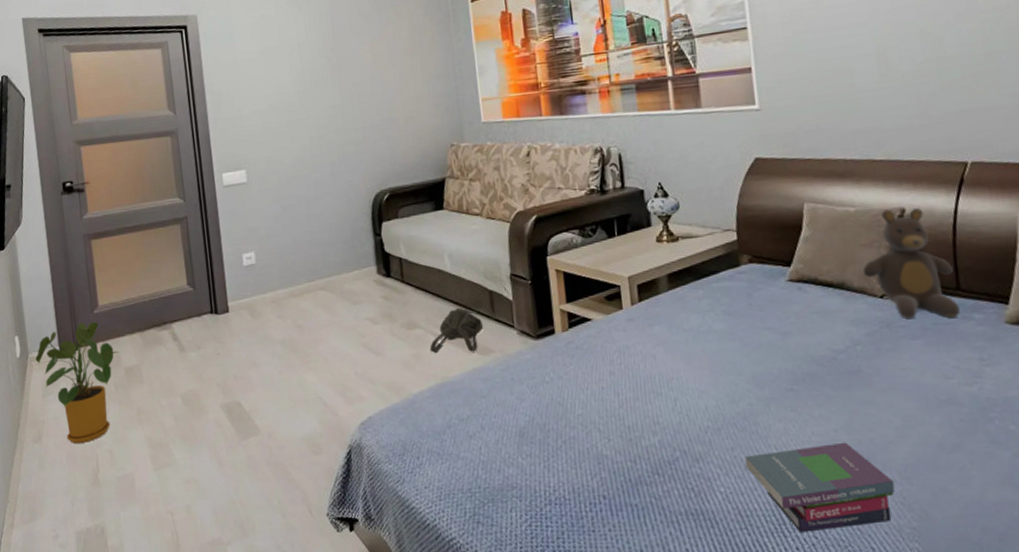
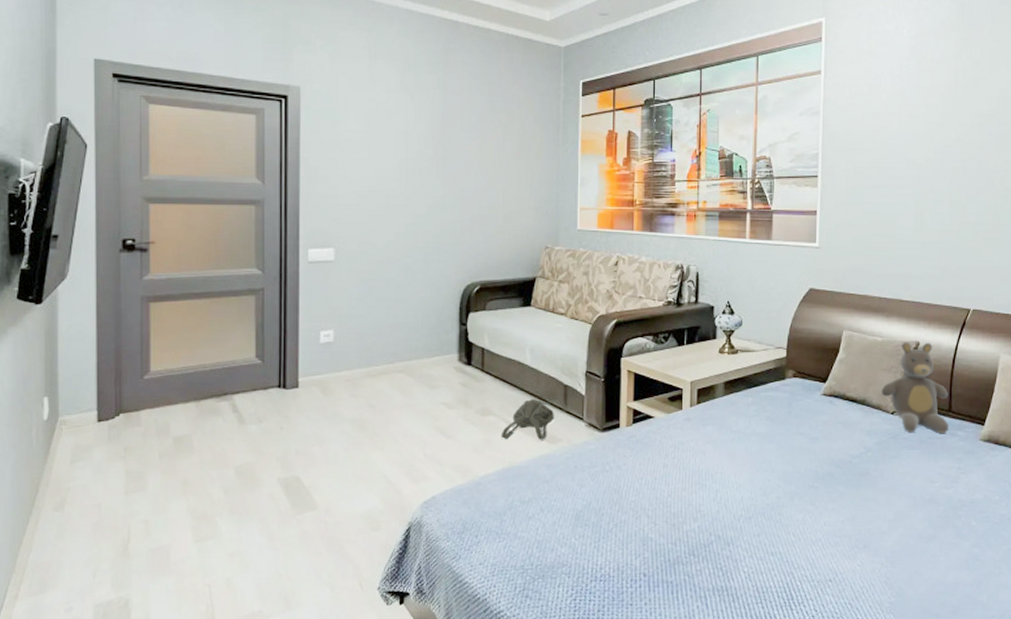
house plant: present [35,322,120,443] -> none [67,387,170,512]
books: present [744,442,895,532] -> none [767,531,882,606]

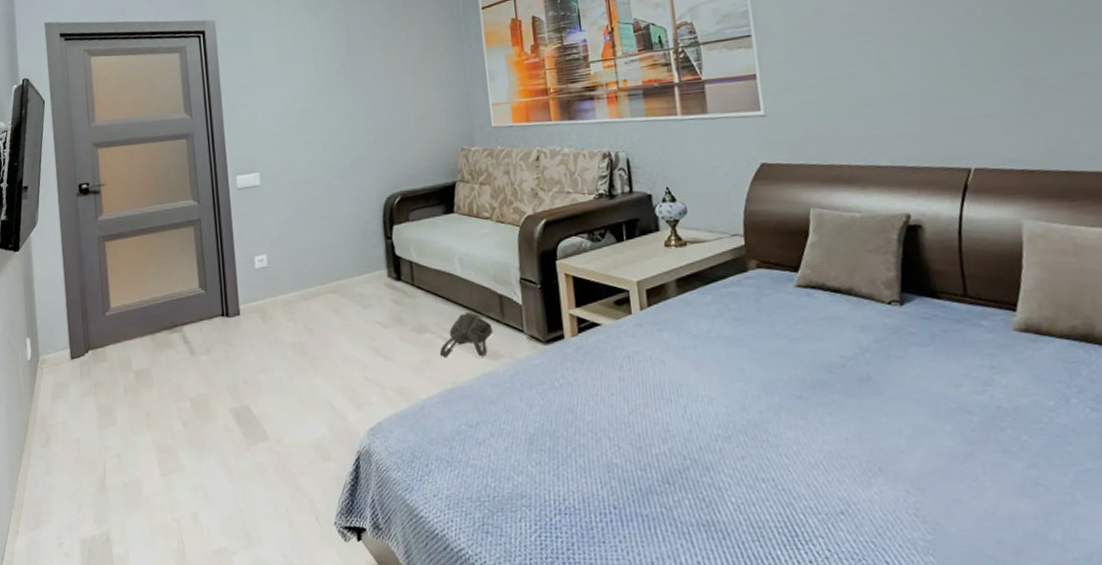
teddy bear: present [881,342,949,433] -> none [869,214,969,325]

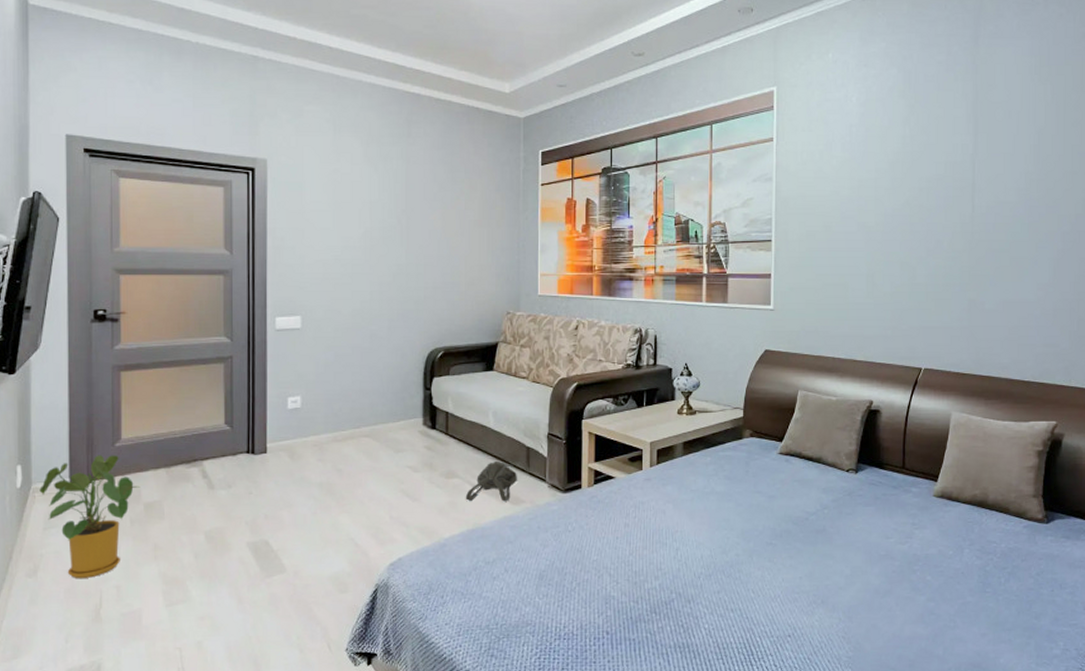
house plant: none [46,324,130,448] -> present [39,455,141,578]

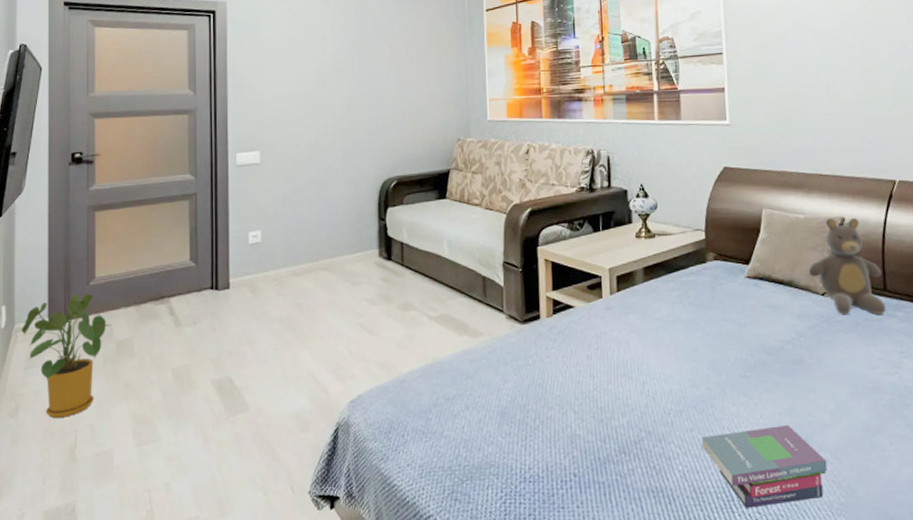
backpack: present [465,460,518,502] -> none [423,291,475,334]
books: none [727,587,839,661] -> present [701,424,828,508]
teddy bear: none [836,401,903,490] -> present [808,218,887,315]

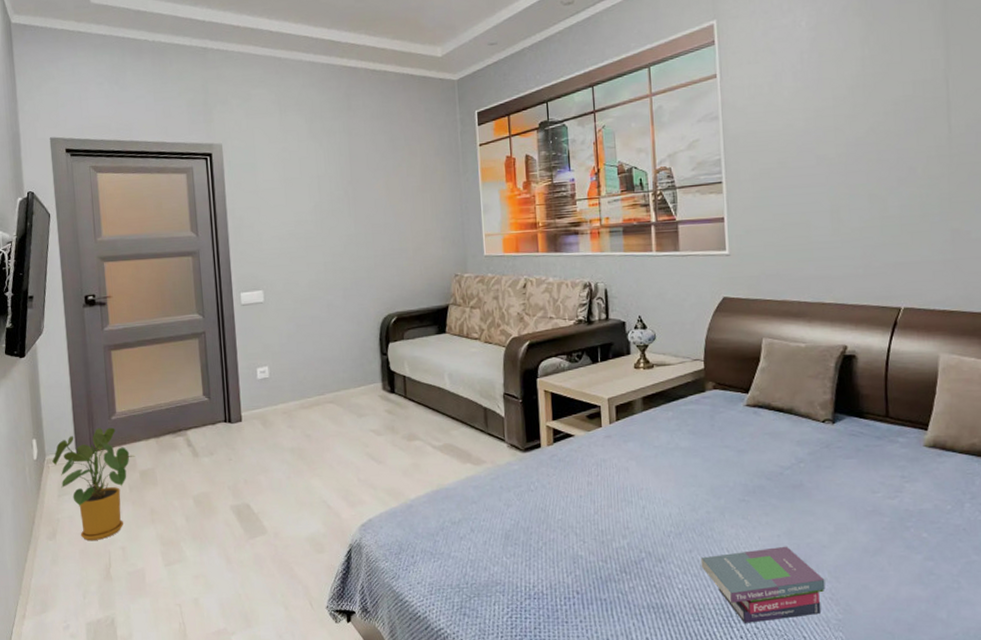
teddy bear: present [808,218,887,315] -> none [809,346,888,440]

